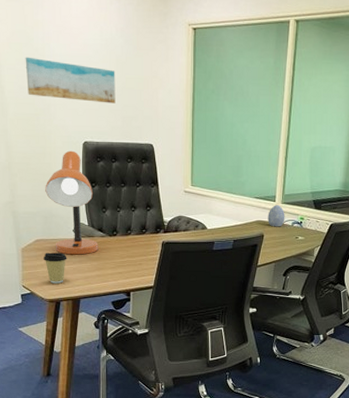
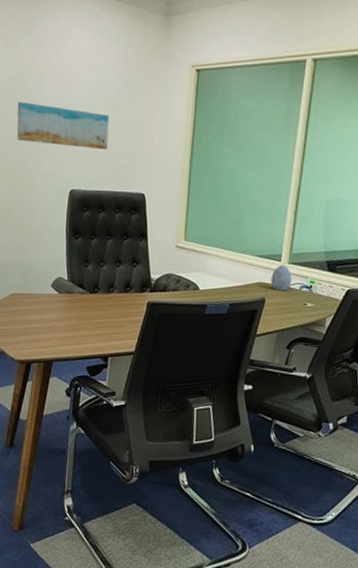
coffee cup: present [44,252,67,284] -> none [18,308,43,343]
desk lamp: present [45,150,99,255] -> none [25,199,77,313]

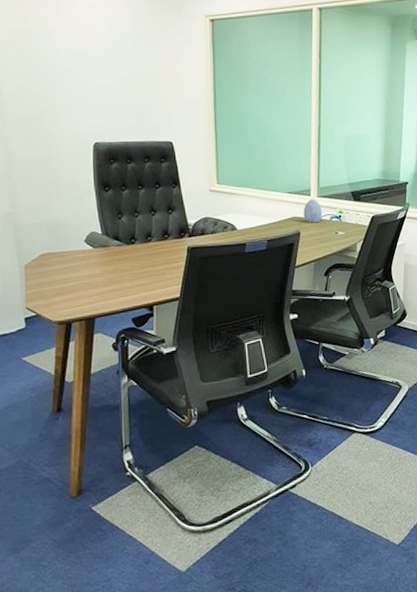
wall art: present [17,101,110,150] -> none [26,55,129,101]

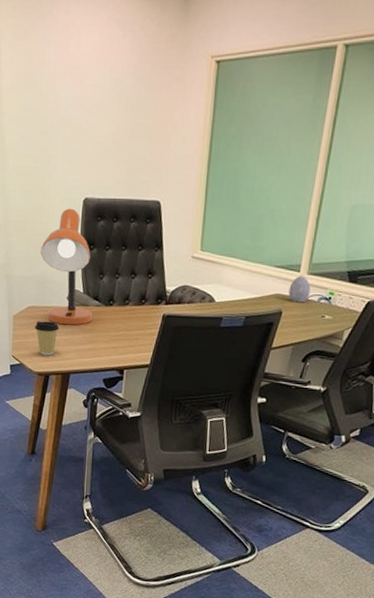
desk lamp: none [51,153,115,269] -> present [40,208,93,325]
coffee cup: none [51,266,79,303] -> present [35,321,59,356]

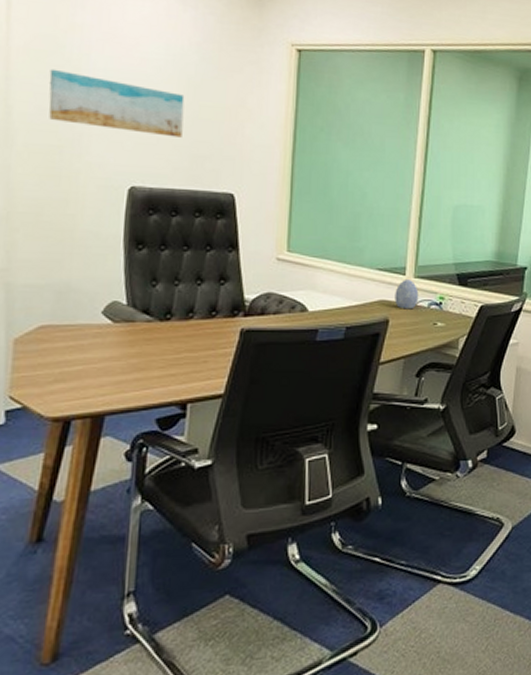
wall art: none [28,102,124,154] -> present [48,69,185,138]
coffee cup: present [35,321,59,356] -> none [50,345,89,392]
desk lamp: present [40,208,93,325] -> none [62,198,141,349]

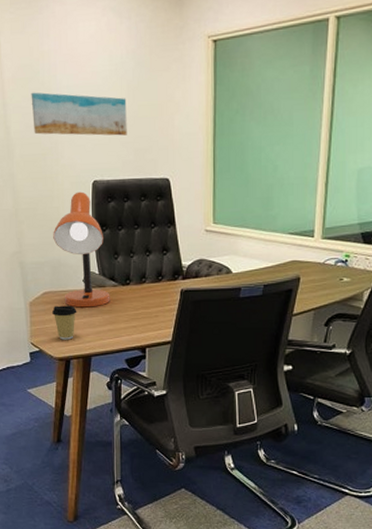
coffee cup: none [50,345,89,392] -> present [52,305,77,340]
desk lamp: none [62,198,141,349] -> present [53,191,110,308]
decorative egg: present [394,280,419,310] -> none [305,241,326,268]

